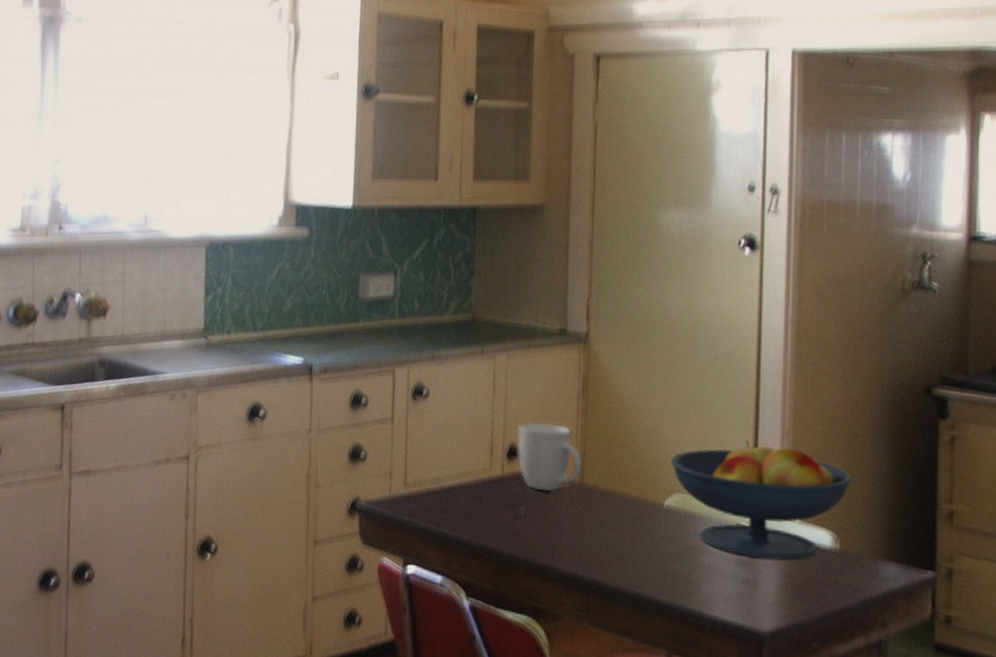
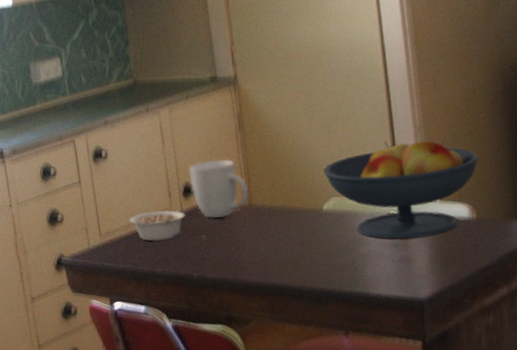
legume: none [441,468,505,505] -> present [129,210,185,242]

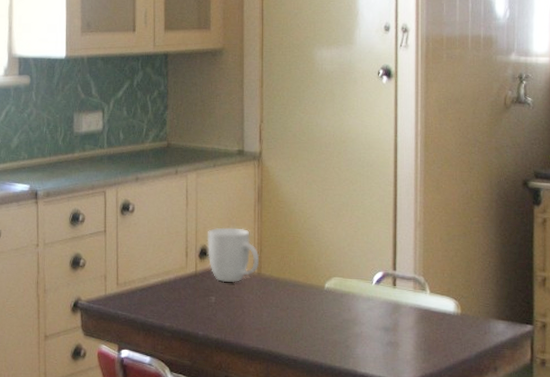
legume: present [129,210,185,242] -> none [146,268,198,297]
fruit bowl: present [323,141,479,239] -> none [329,231,469,324]

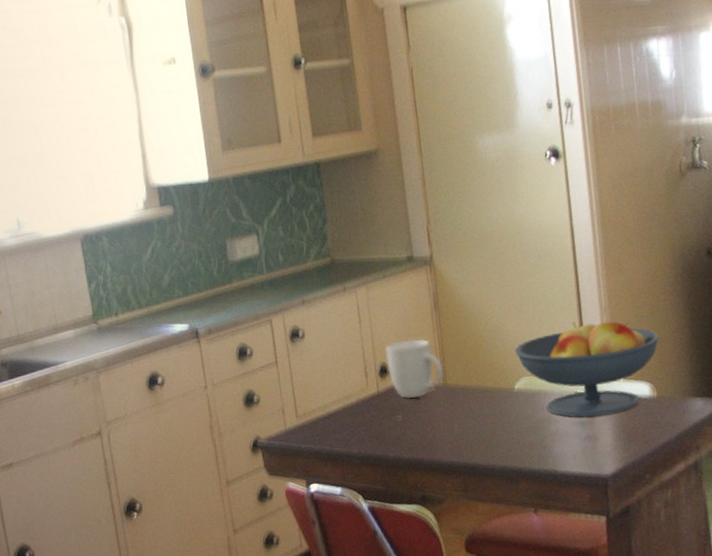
fruit bowl: none [329,231,469,324] -> present [515,321,660,418]

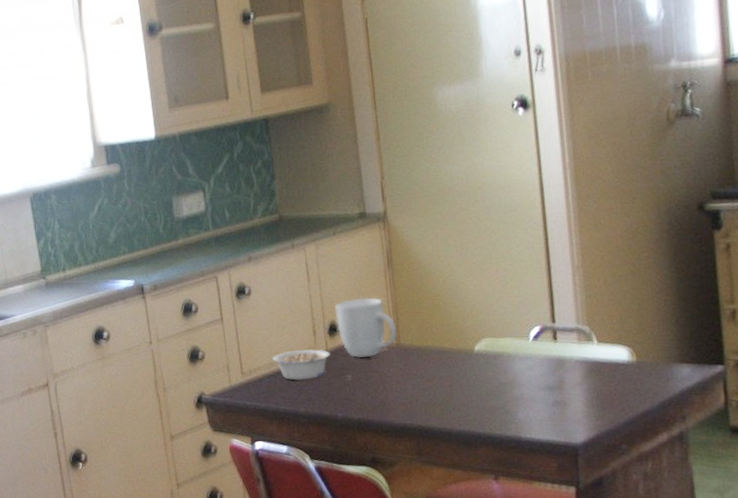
legume: none [326,390,381,422] -> present [272,349,330,381]
fruit bowl: present [515,321,660,418] -> none [475,280,641,382]

